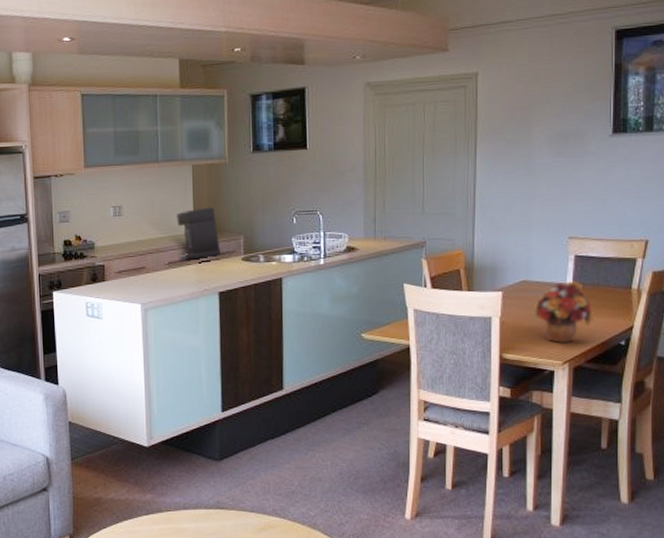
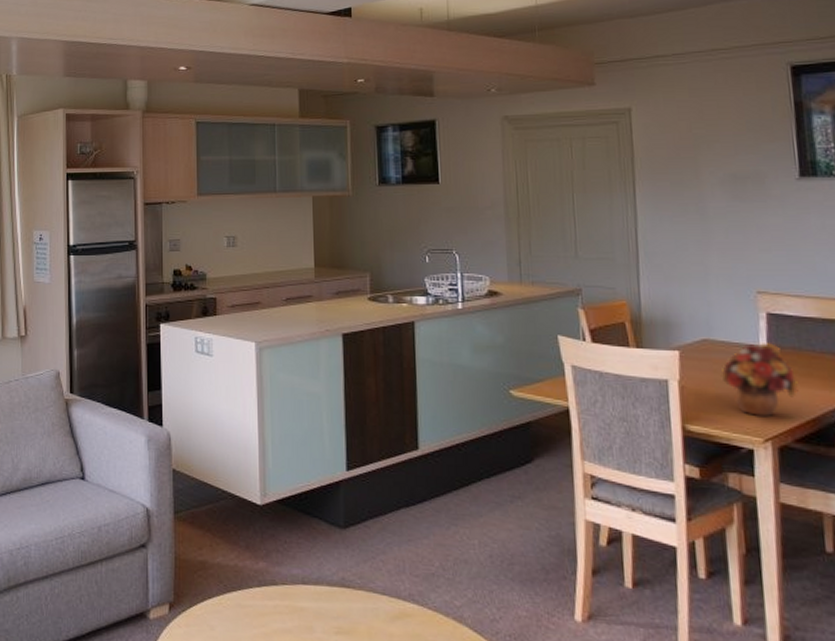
coffee maker: present [176,207,222,262] -> none [295,241,346,298]

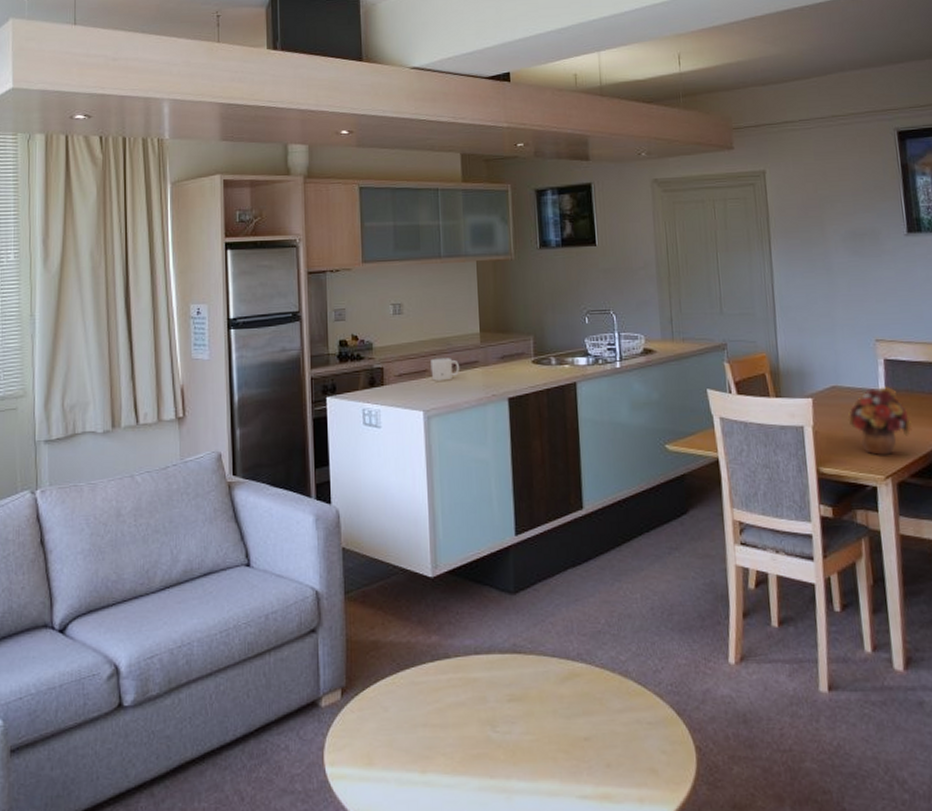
mug: none [264,291,294,315] -> present [430,358,460,382]

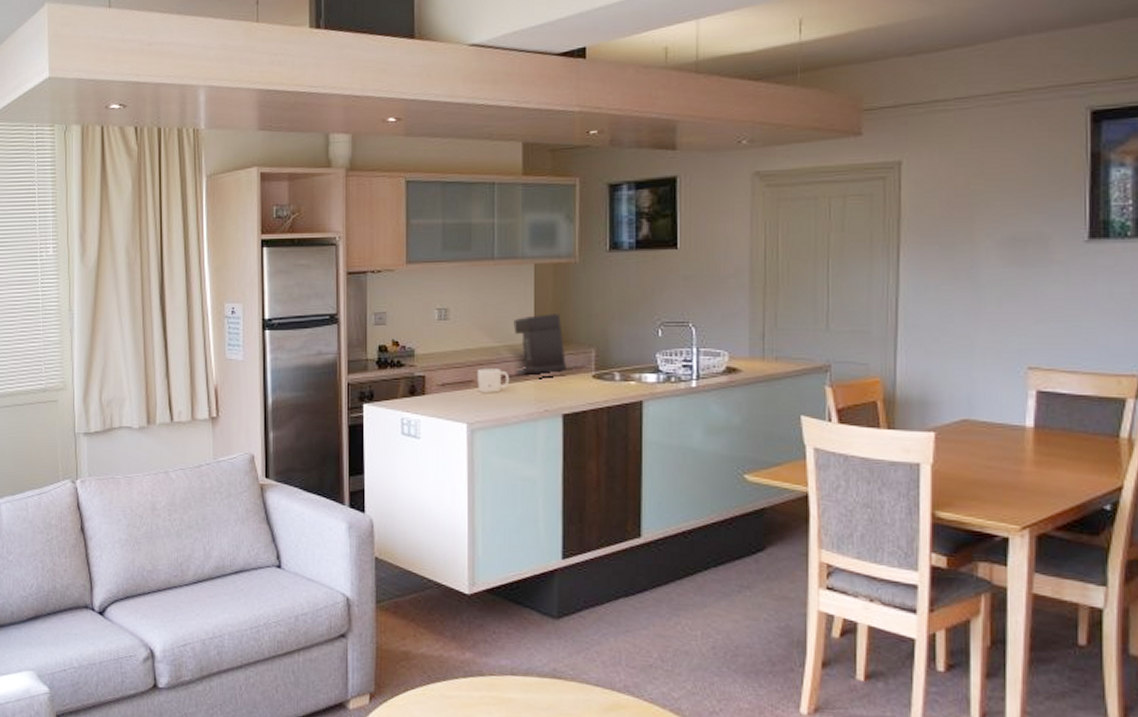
coffee maker: none [461,305,511,364] -> present [513,313,568,376]
flower arrangement: present [848,387,912,455] -> none [979,423,1065,502]

